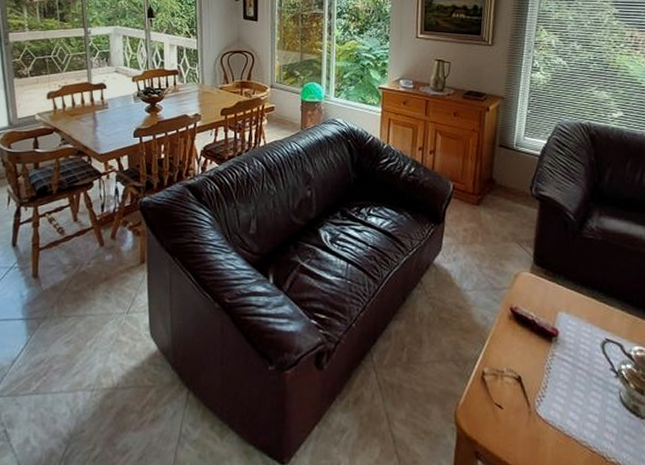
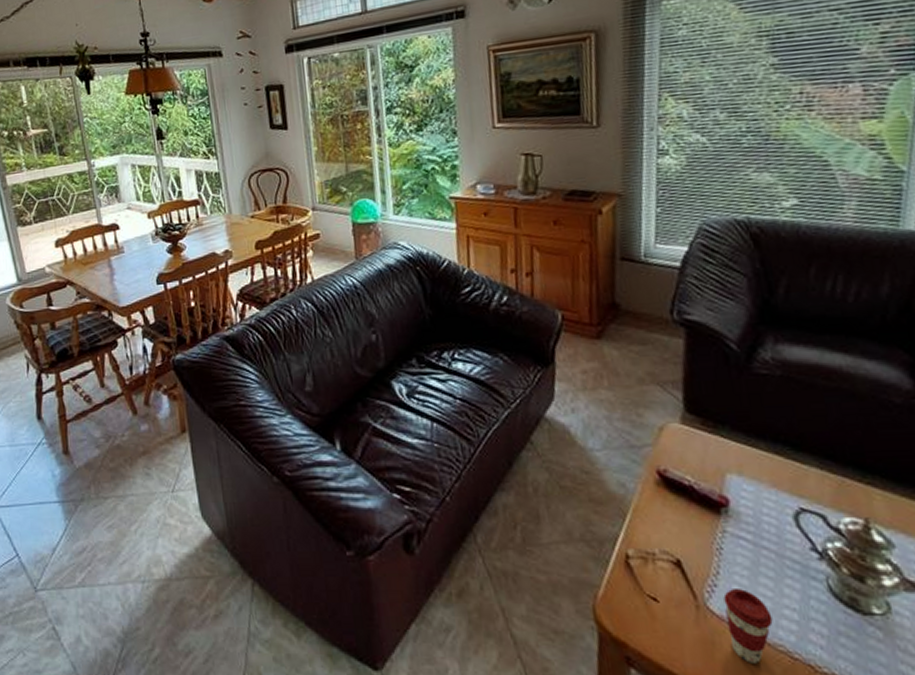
coffee cup: none [548,399,581,456] -> present [723,589,773,663]

